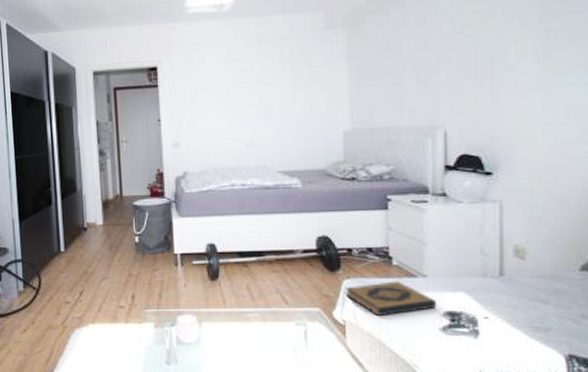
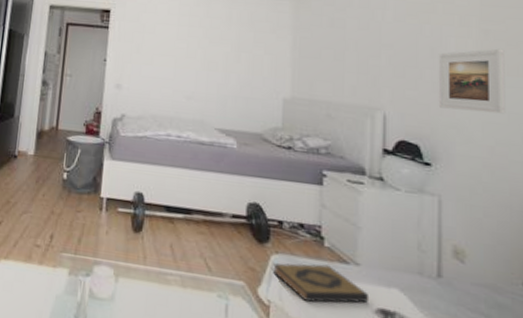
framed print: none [497,46,565,117] -> present [438,48,506,114]

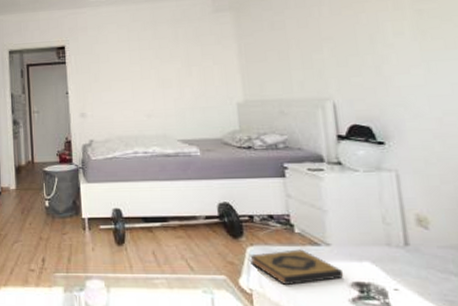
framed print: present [438,48,506,114] -> none [377,25,449,89]

